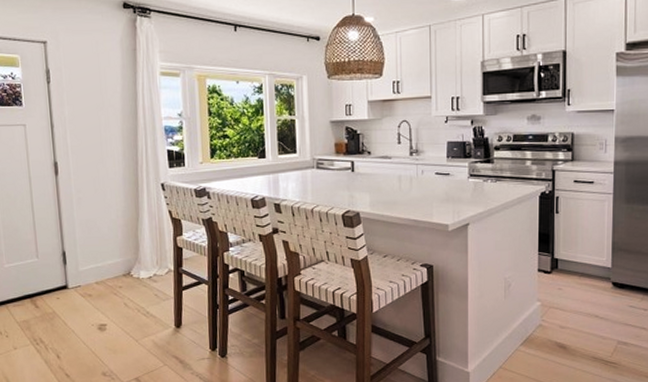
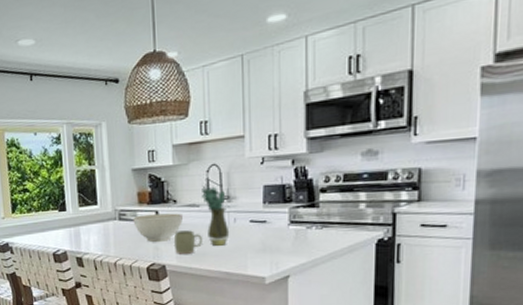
bowl: none [330,164,377,190] -> present [133,213,184,242]
mug: none [367,180,393,202] -> present [173,230,202,254]
vase: none [394,139,418,195] -> present [202,185,230,246]

